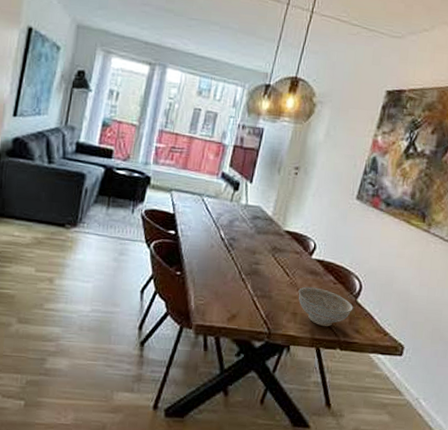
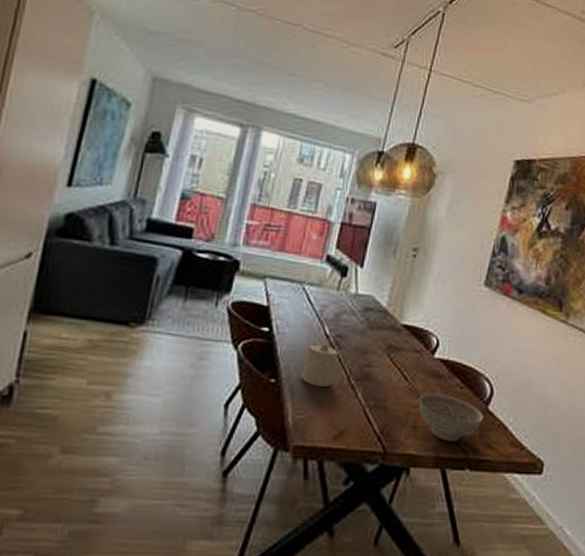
candle: none [201,245,231,279] -> present [300,344,338,387]

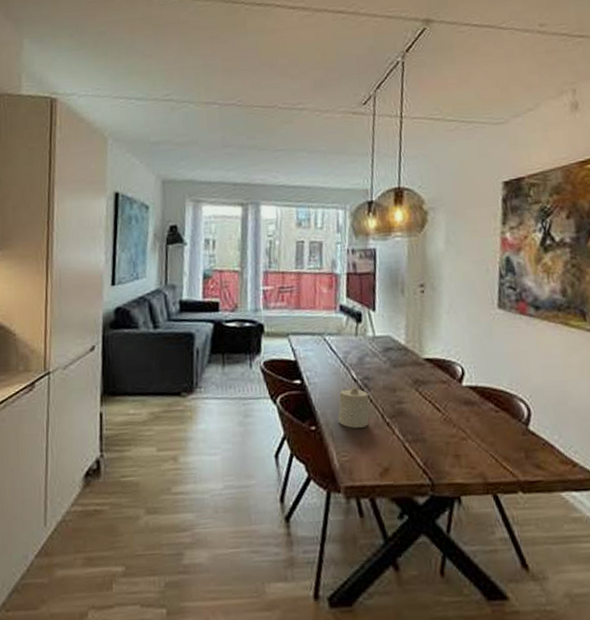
decorative bowl: present [419,393,484,442] -> none [455,420,527,467]

